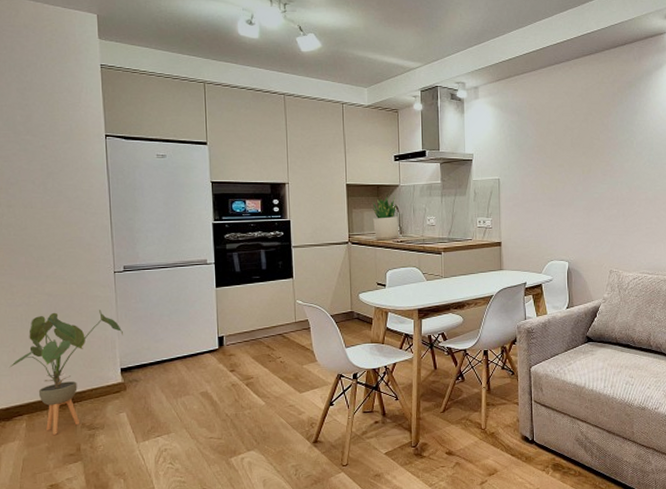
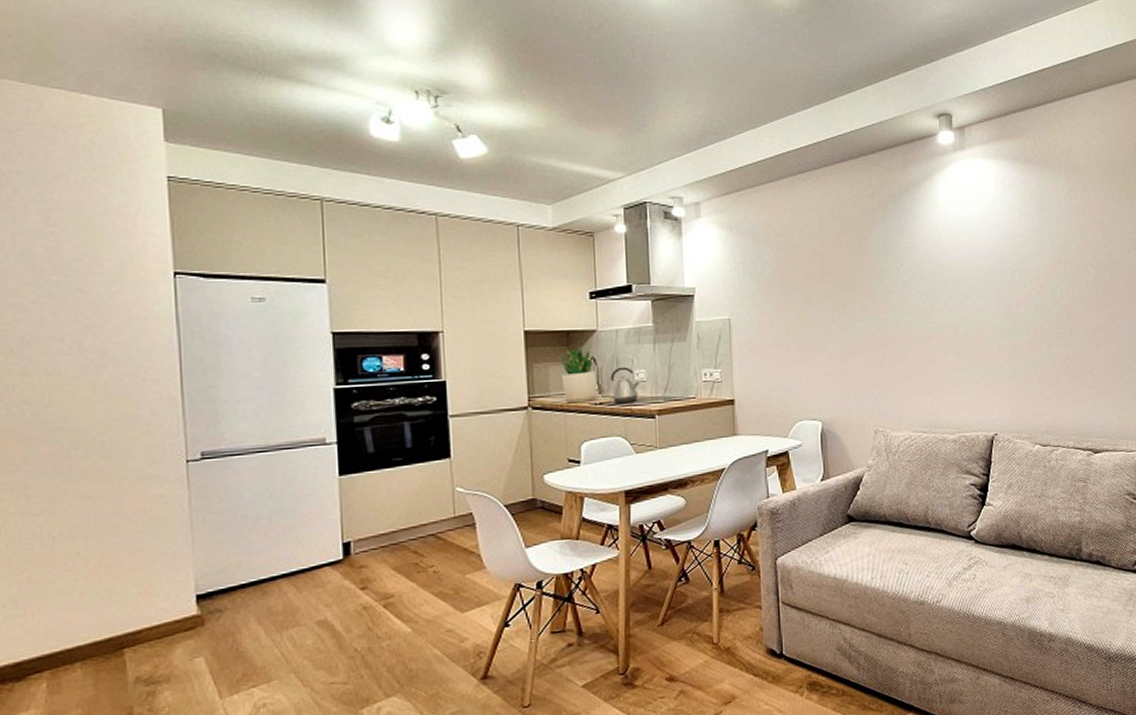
house plant: present [8,310,123,435] -> none [20,514,200,696]
kettle: none [408,214,431,242] -> present [610,367,641,404]

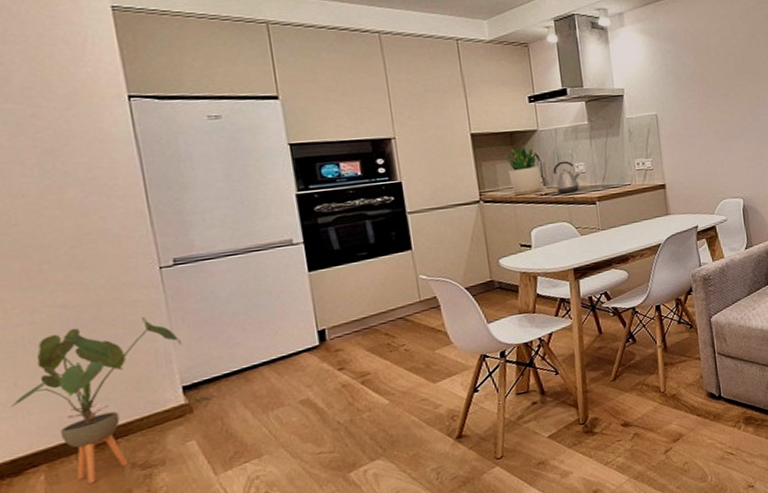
house plant: none [20,514,200,696] -> present [9,317,181,484]

